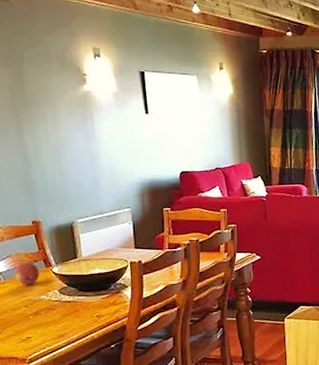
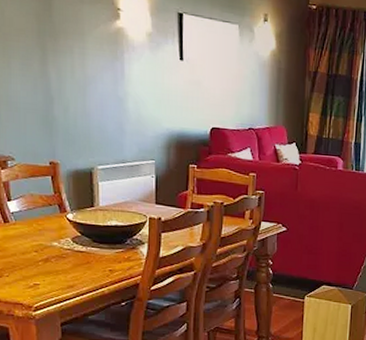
fruit: present [15,261,40,285] -> none [27,204,53,229]

